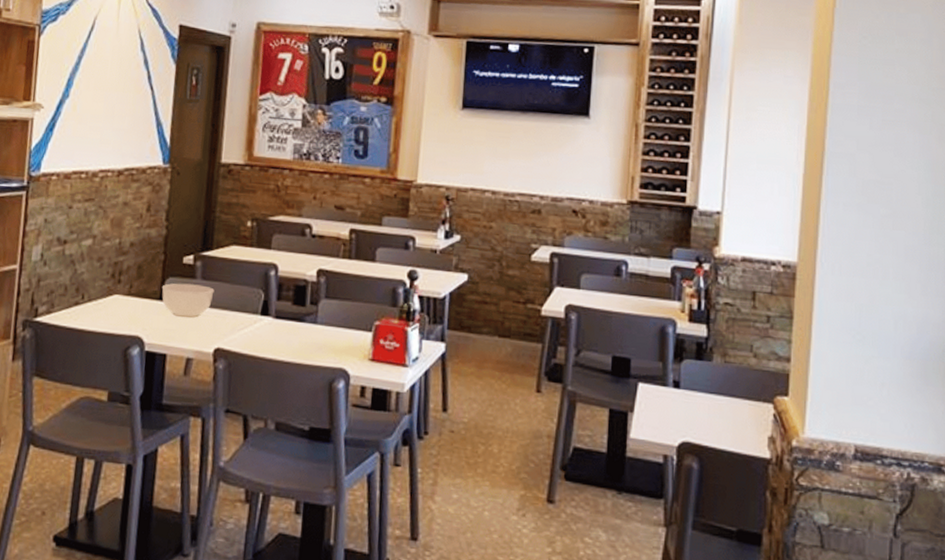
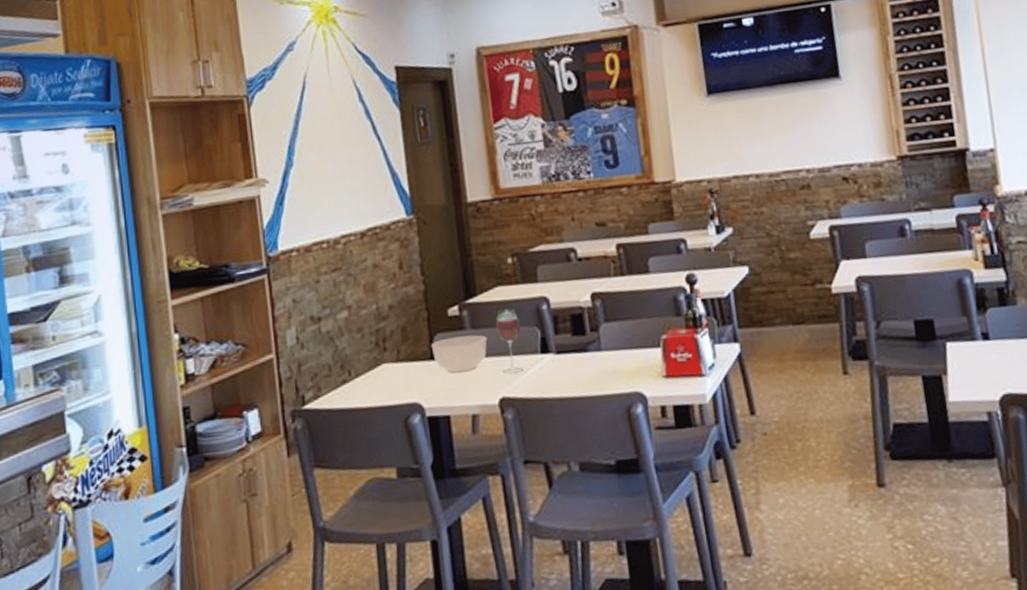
wineglass: none [222,267,248,329] -> present [496,308,523,375]

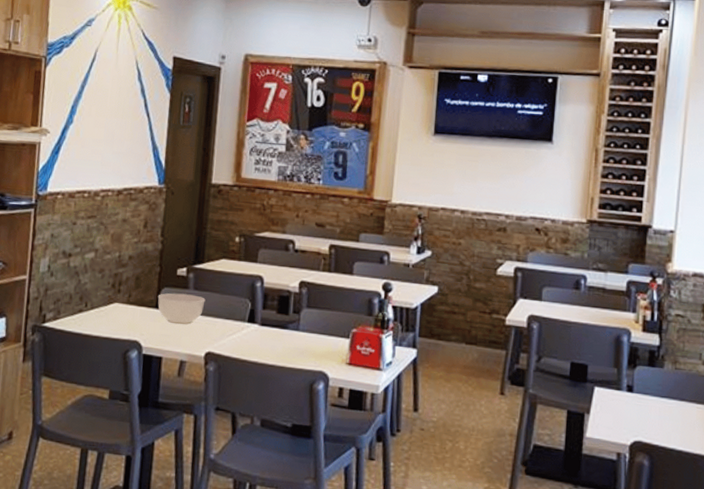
wineglass: present [496,308,523,375] -> none [212,279,236,335]

